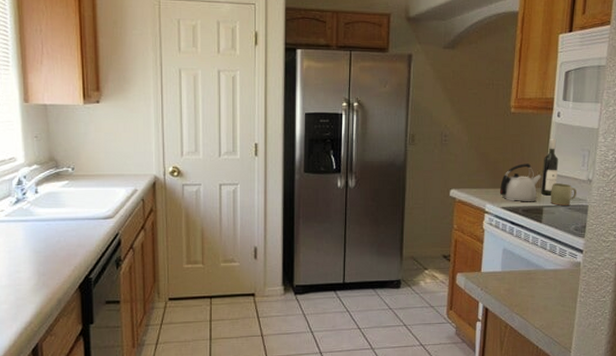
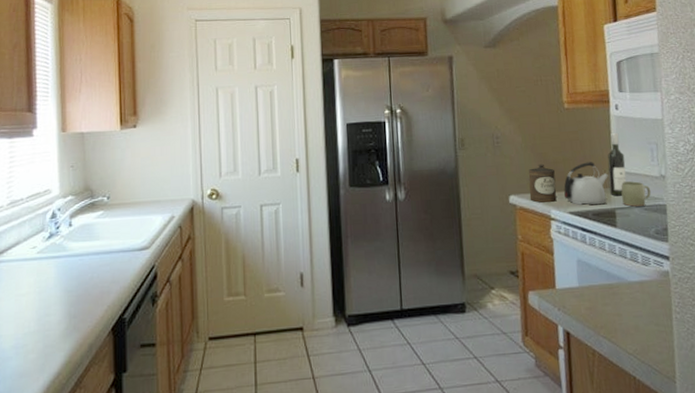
canister: none [468,162,494,197] -> present [528,164,557,203]

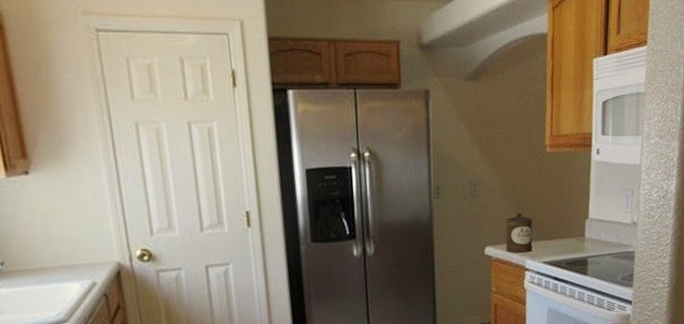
kettle: present [564,162,608,205] -> none [540,210,584,255]
bottle: present [607,132,627,196] -> none [584,178,601,245]
mug: present [621,181,651,207] -> none [594,229,623,254]

